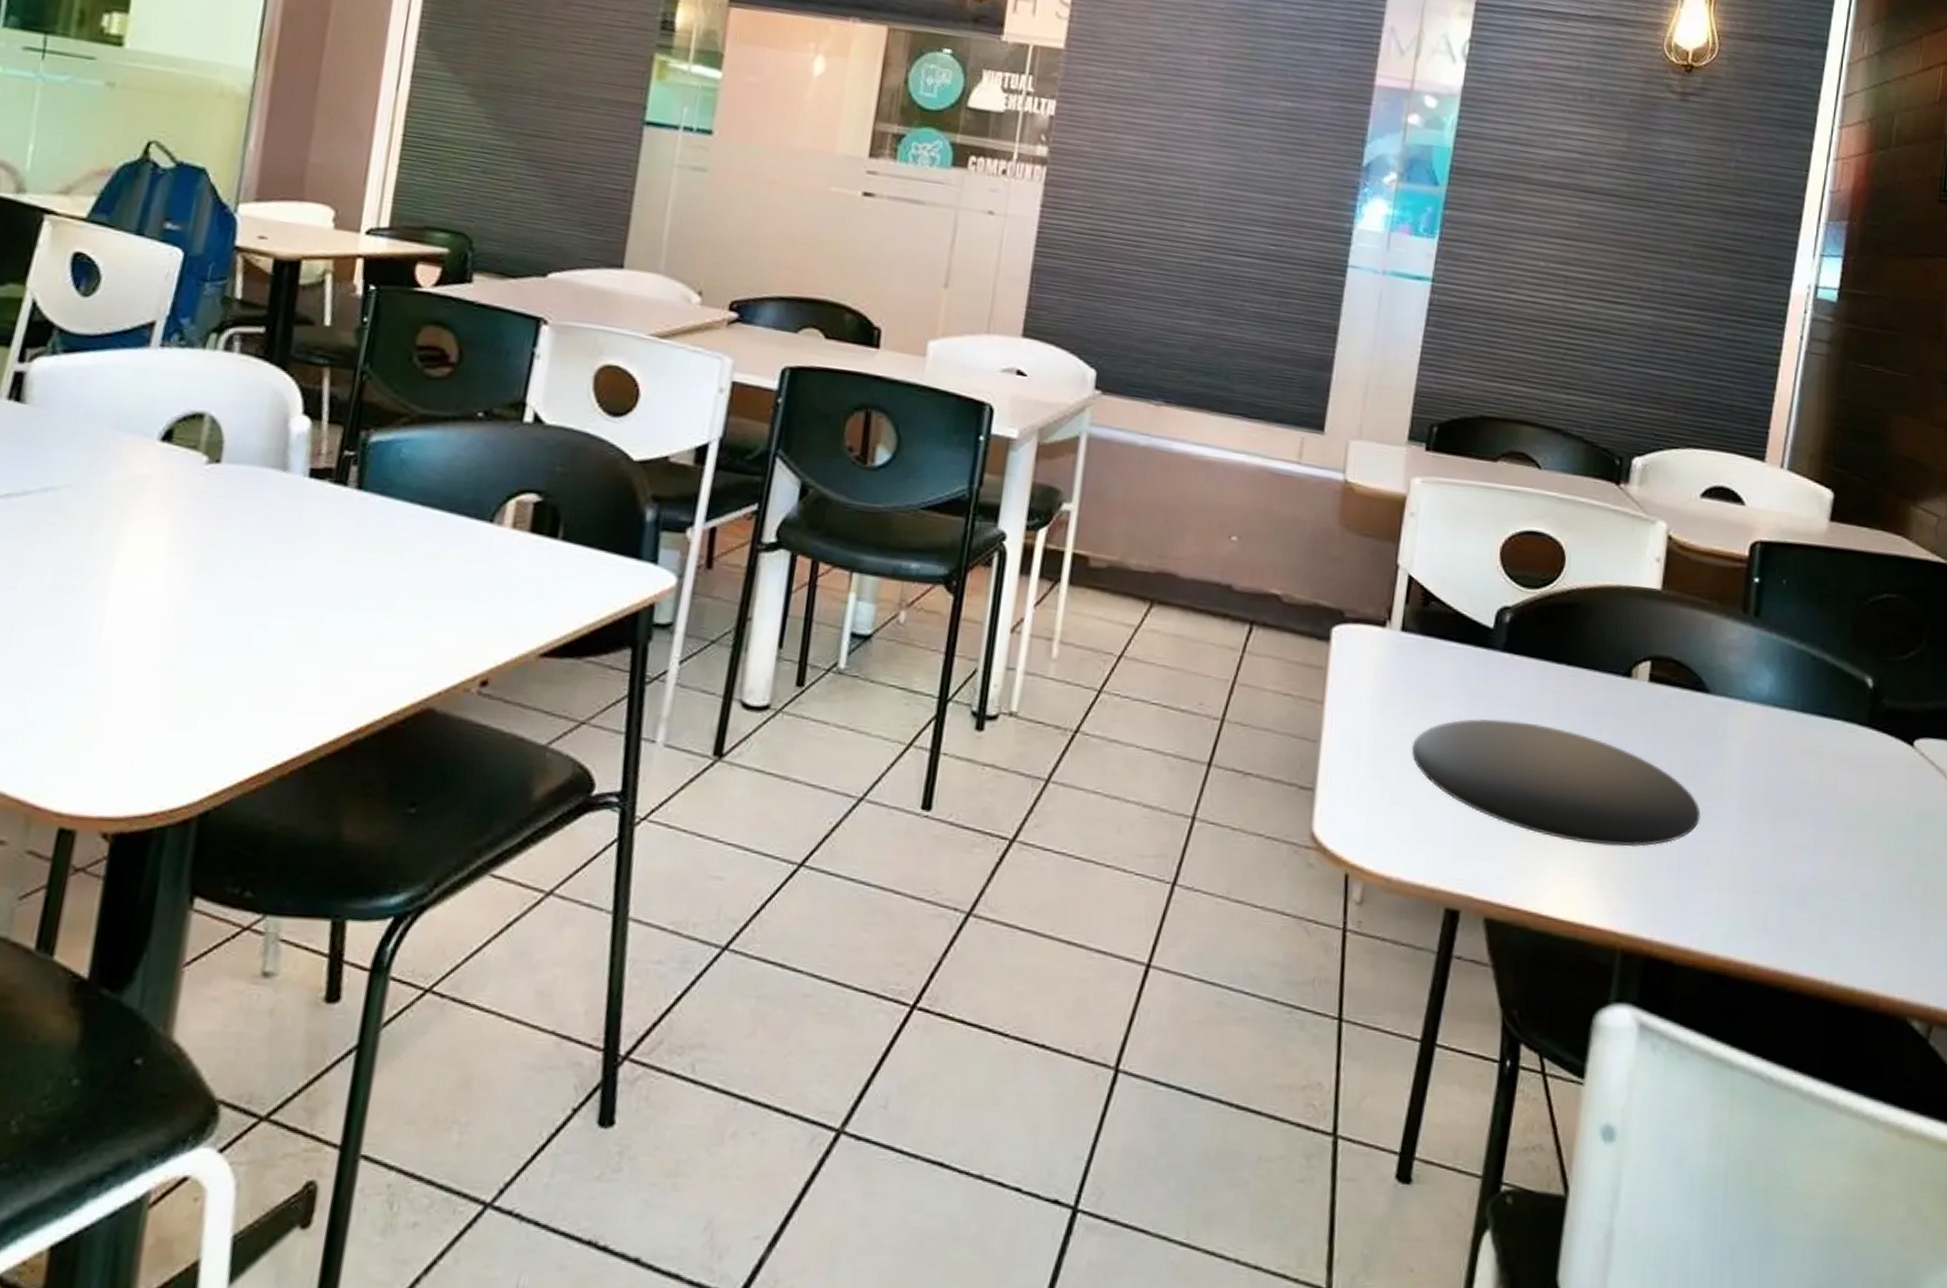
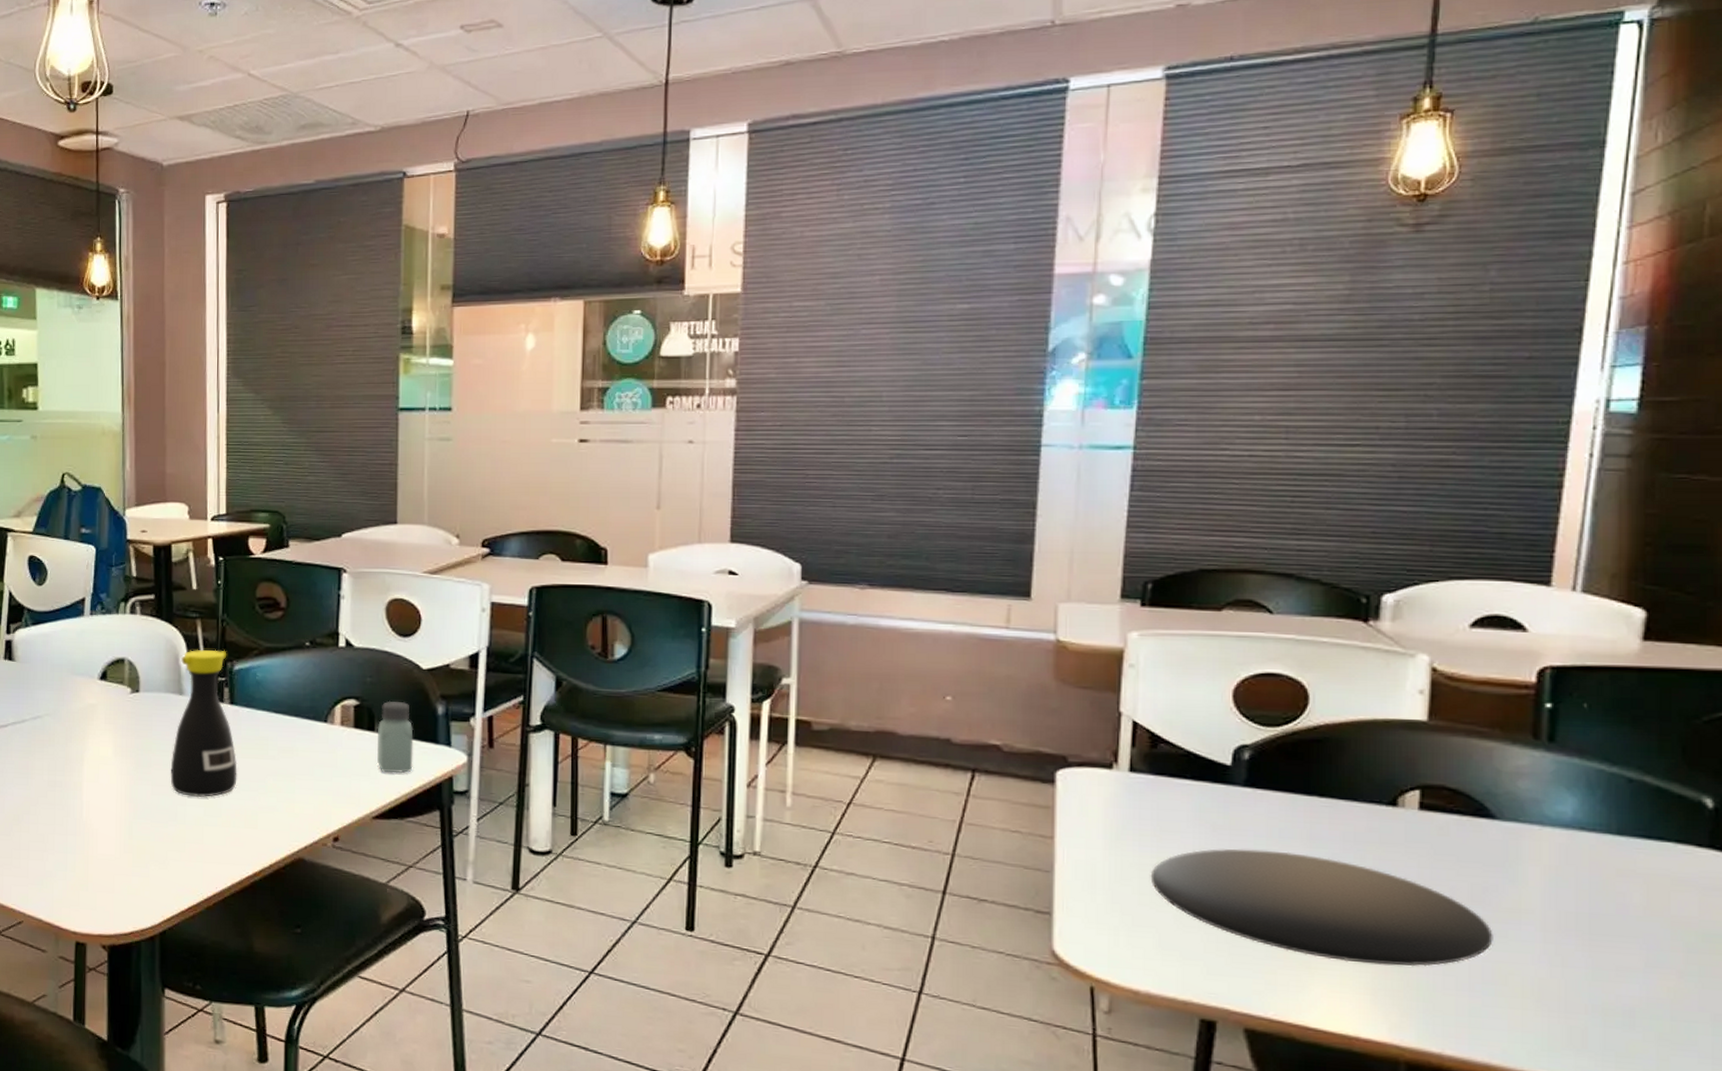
bottle: none [250,409,363,619] -> present [170,649,237,798]
saltshaker: none [556,498,611,597] -> present [377,700,414,774]

